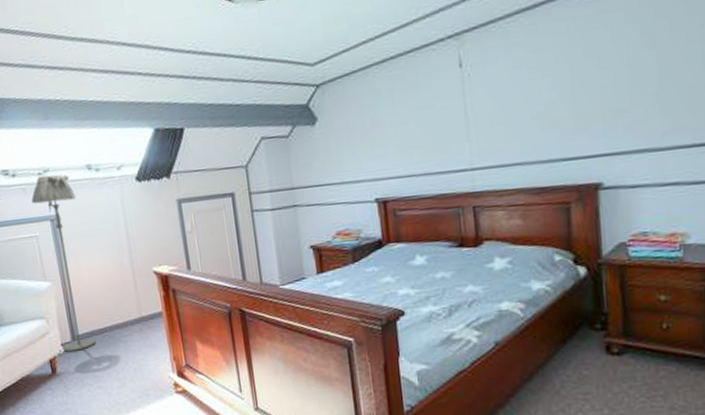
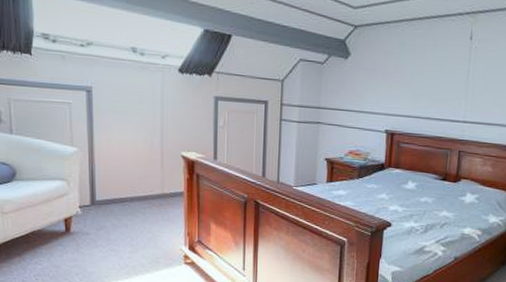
floor lamp: present [31,173,96,352] -> none [70,47,117,215]

